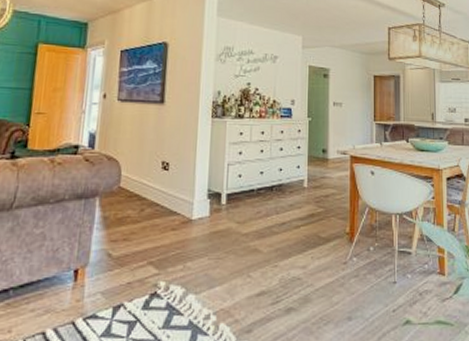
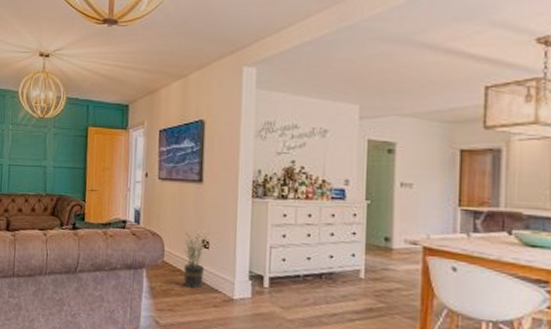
potted plant: none [141,155,168,213] -> present [183,232,208,289]

